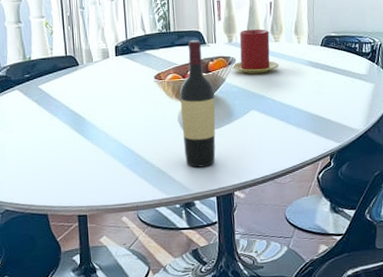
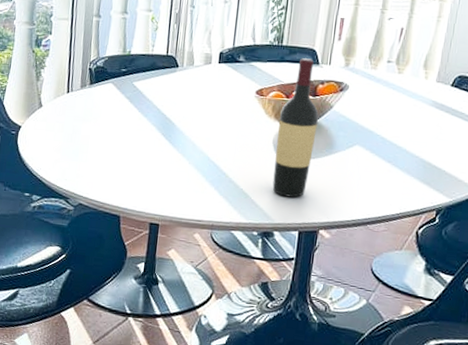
candle: present [232,29,279,74] -> none [343,55,398,107]

